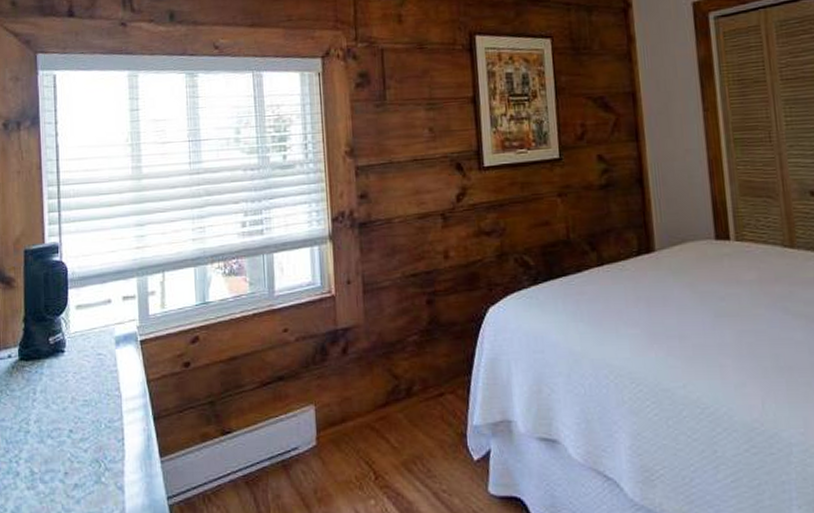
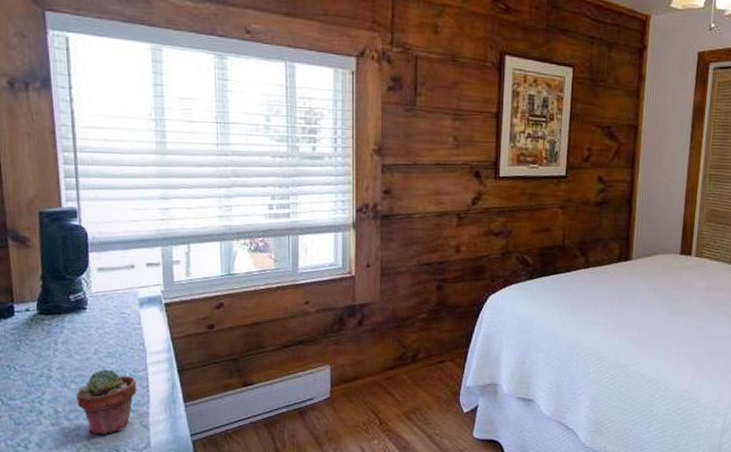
potted succulent: none [52,419,112,500] -> present [76,368,137,435]

